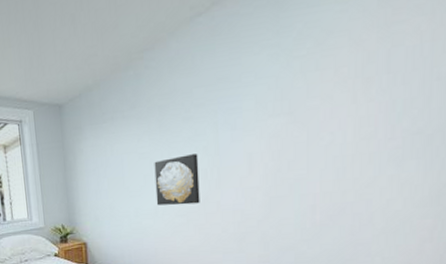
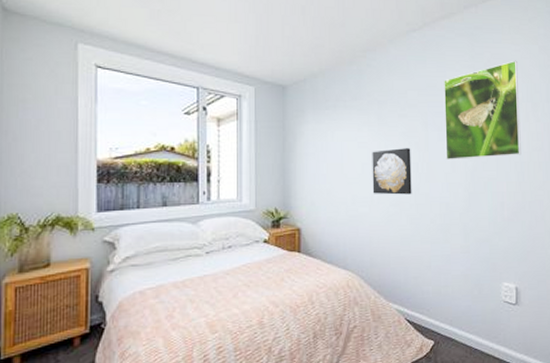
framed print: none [238,24,344,162] -> present [444,60,521,159]

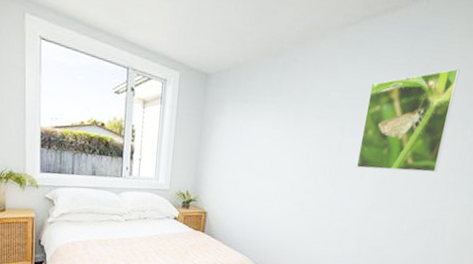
wall art: present [372,148,412,195] -> none [277,149,323,196]

